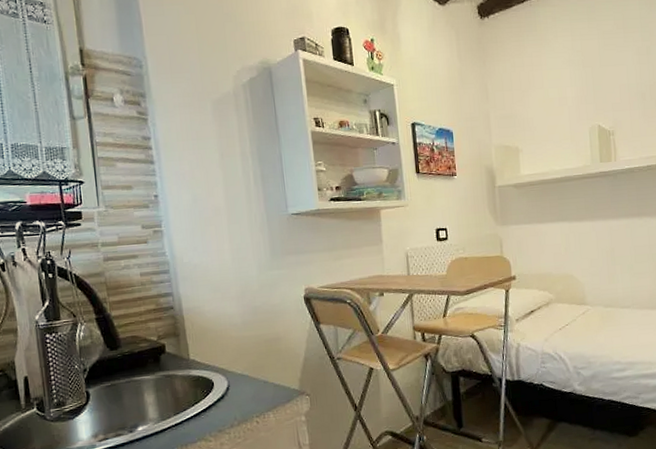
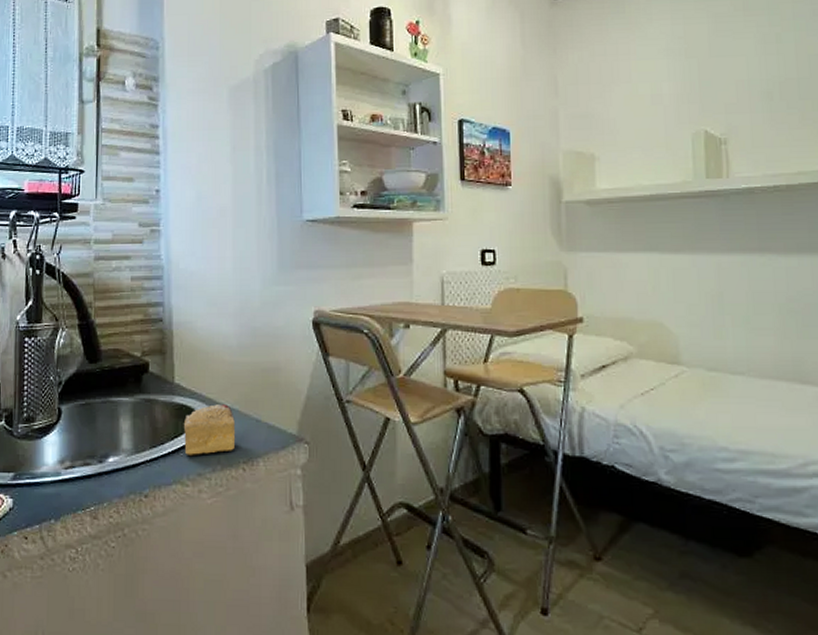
cake slice: none [201,372,249,417] -> present [183,404,236,455]

